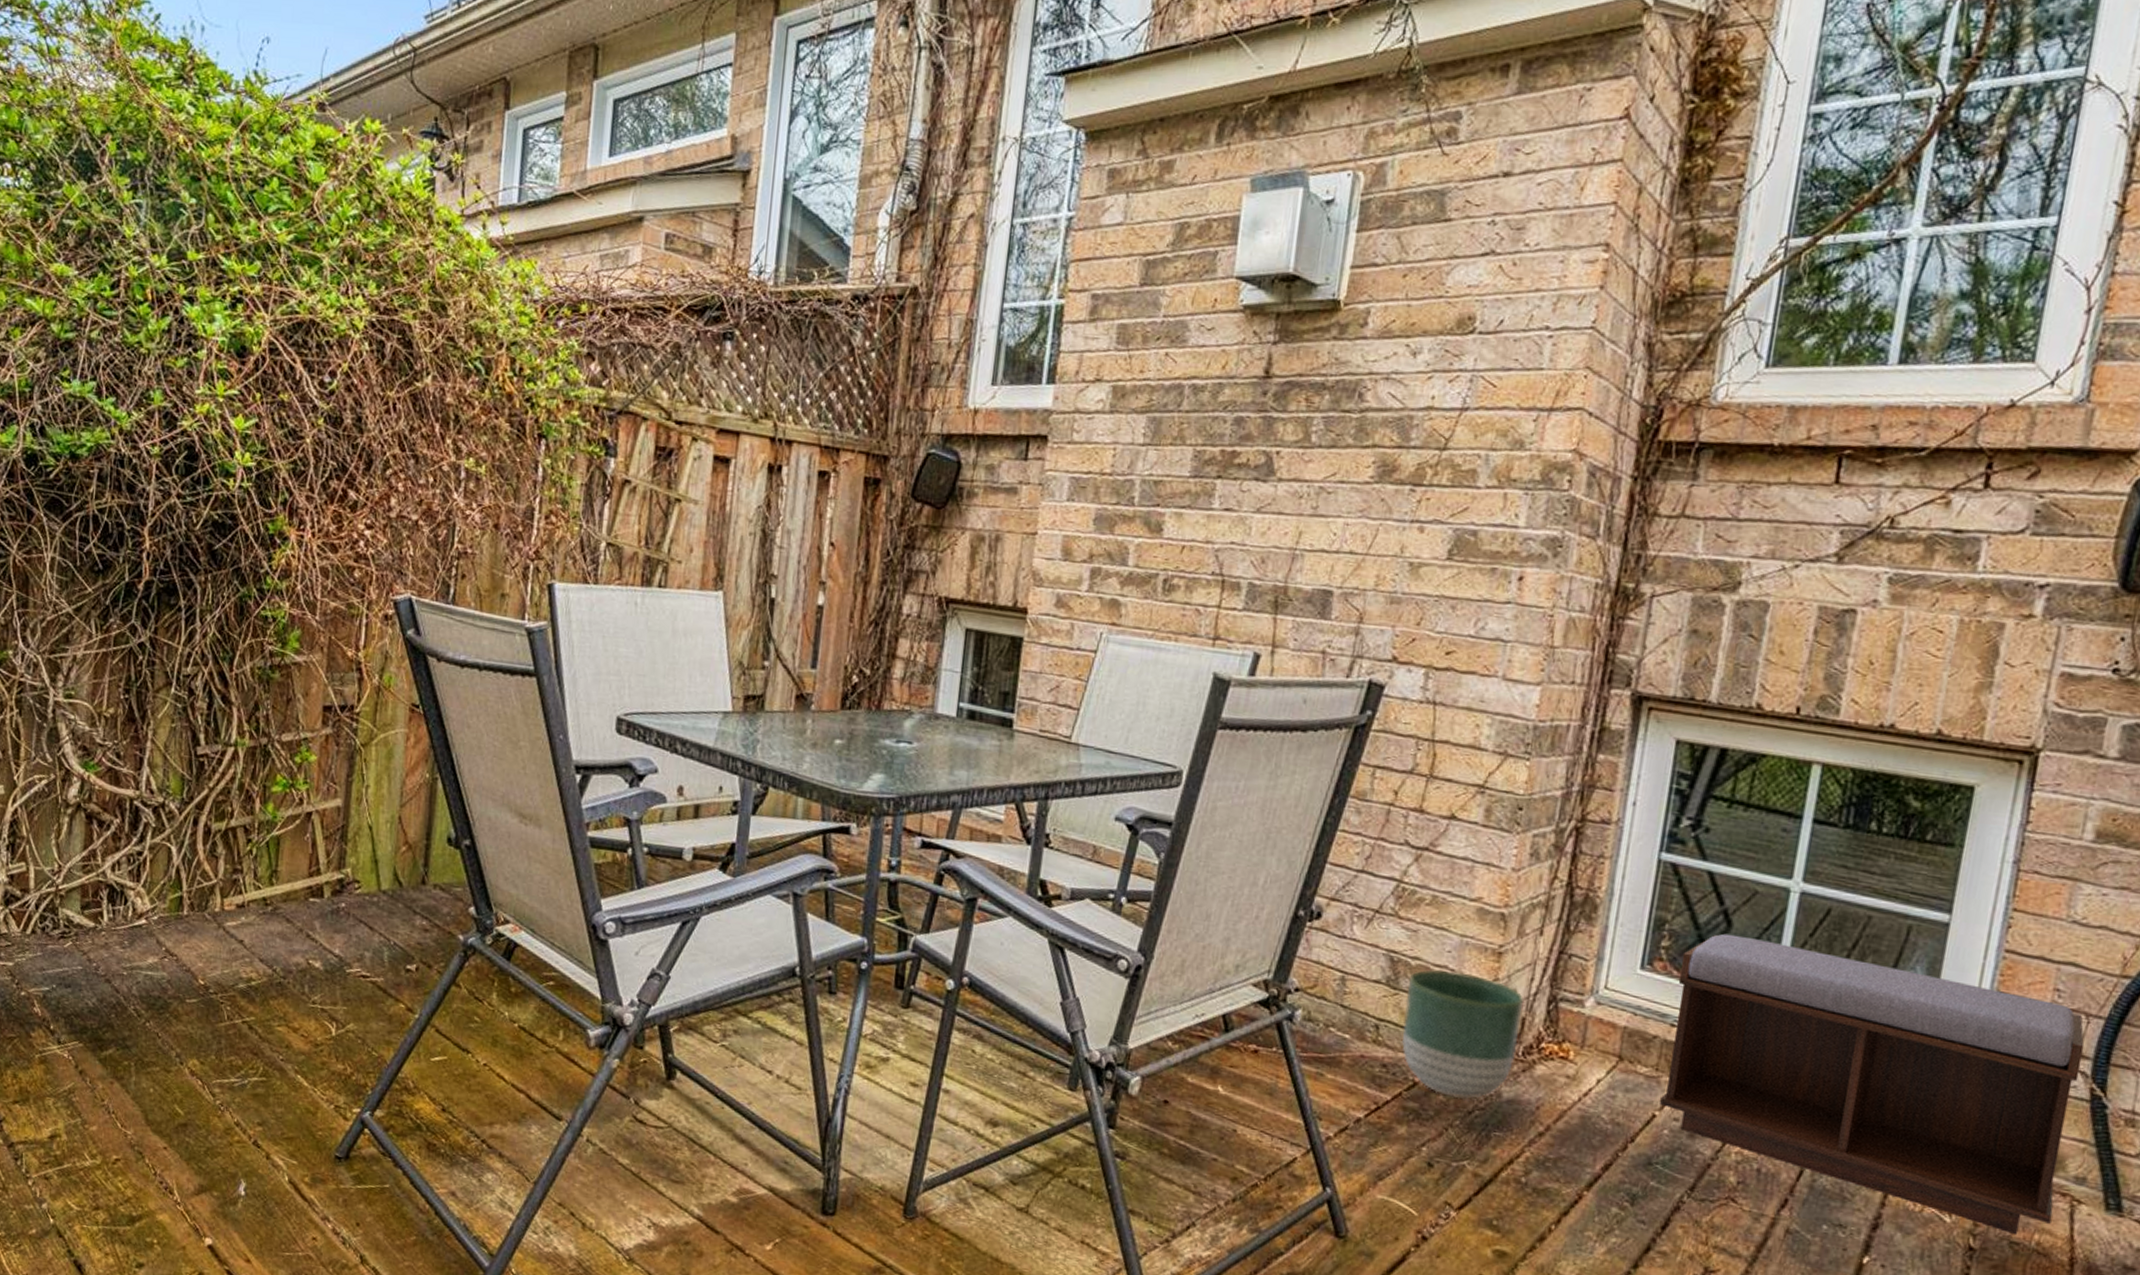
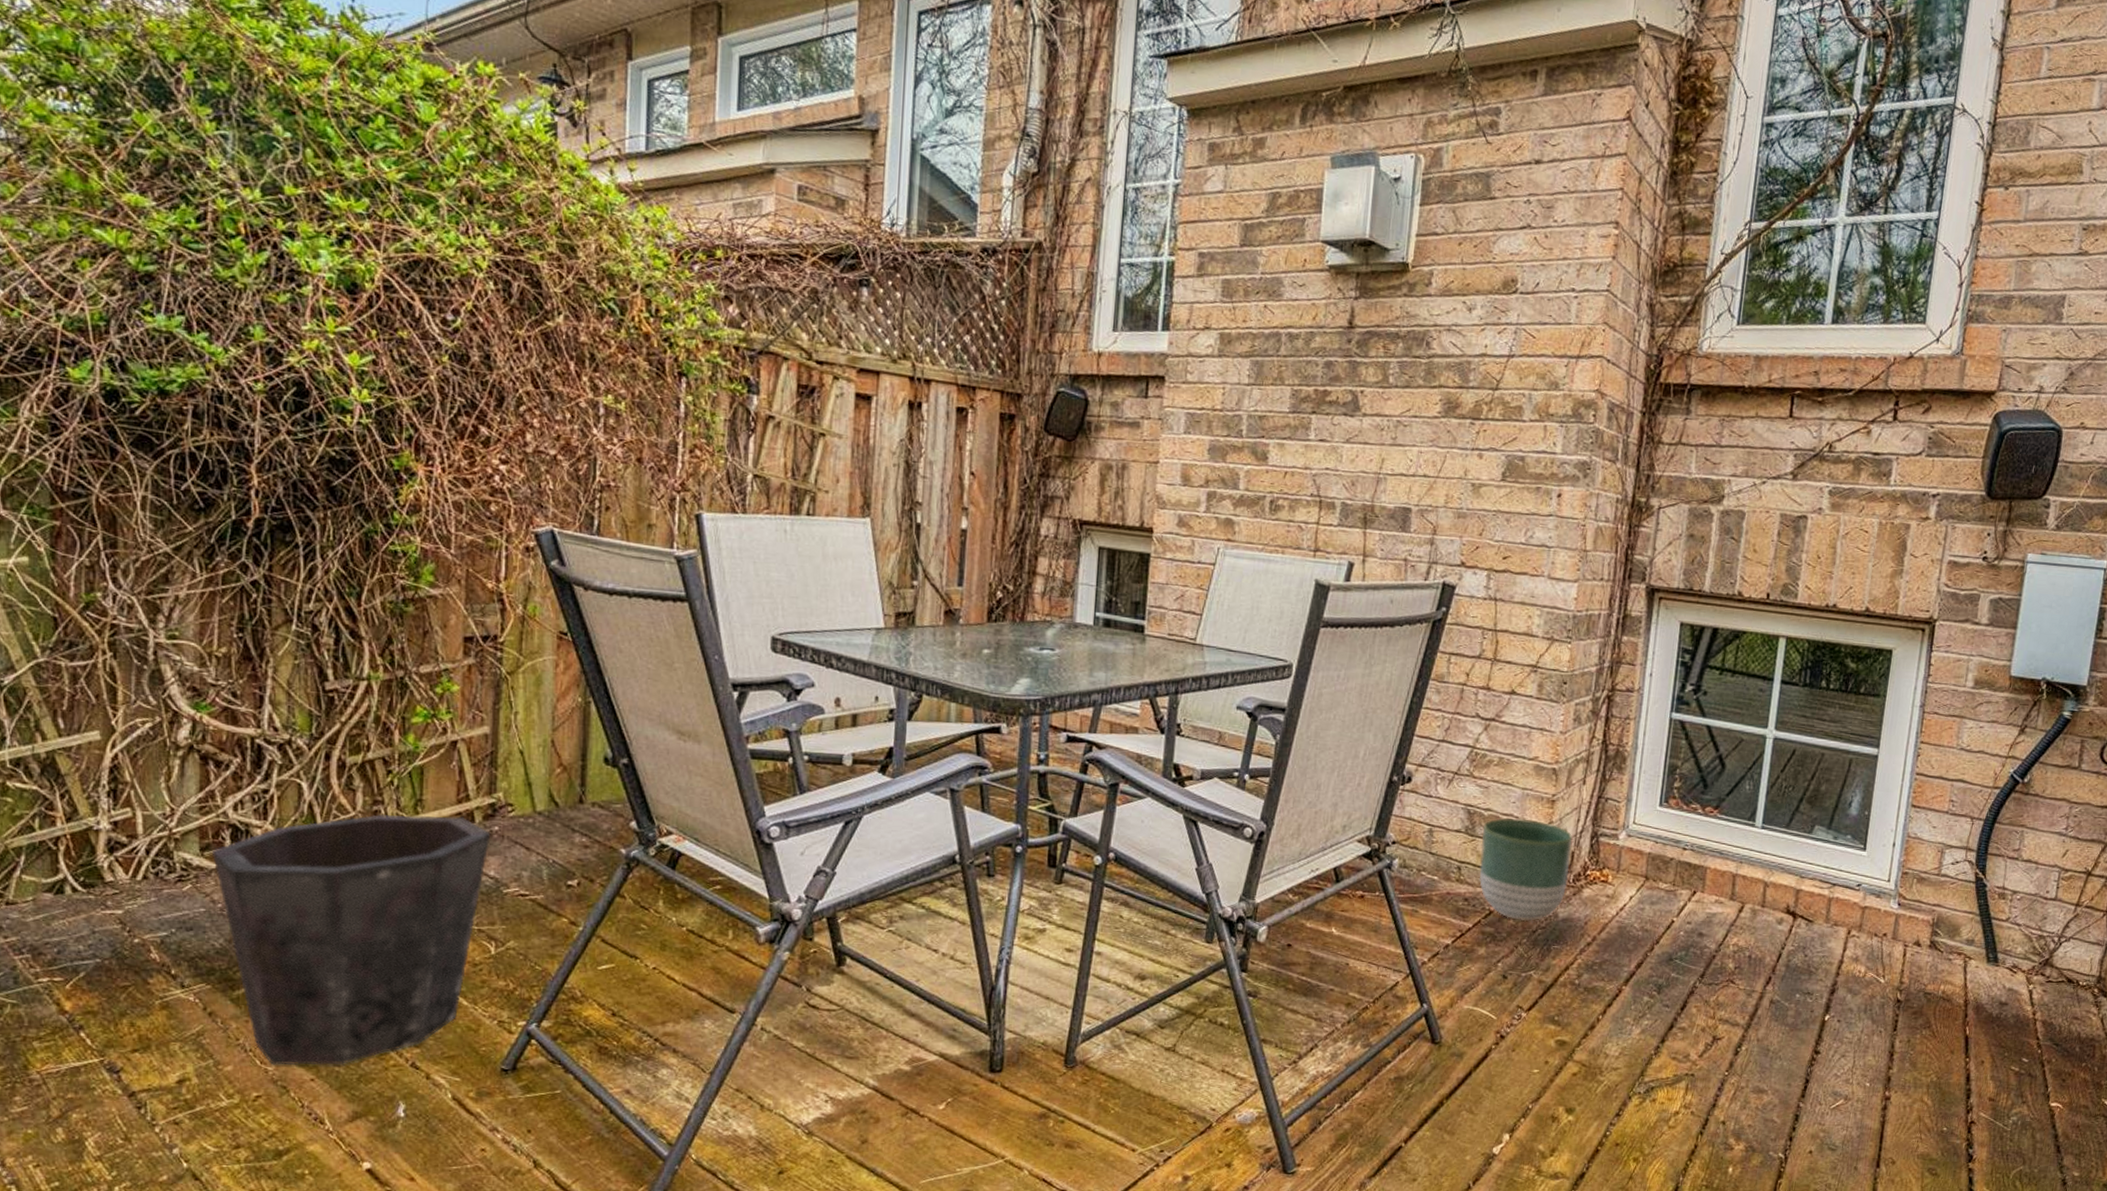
waste bin: none [91,883,338,1136] -> present [213,815,491,1066]
bench: present [1660,933,2085,1236] -> none [1677,774,1971,988]

